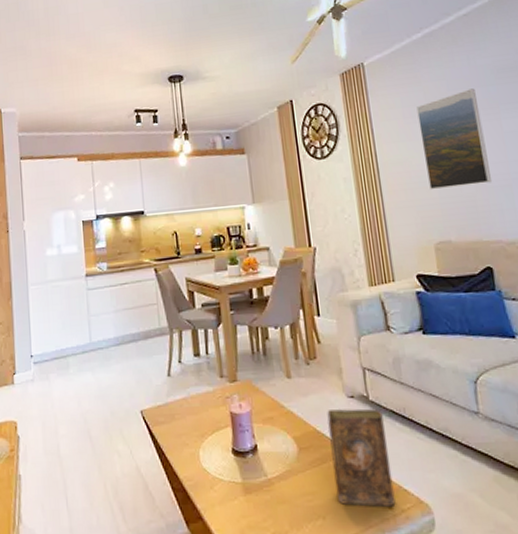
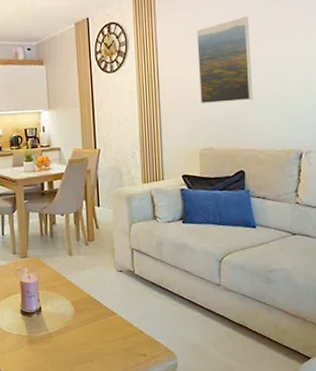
book: present [327,408,396,507] -> none [100,280,149,354]

